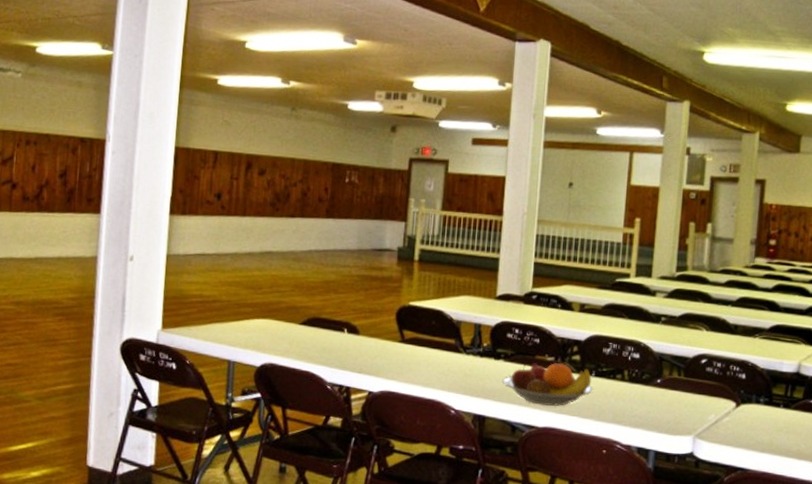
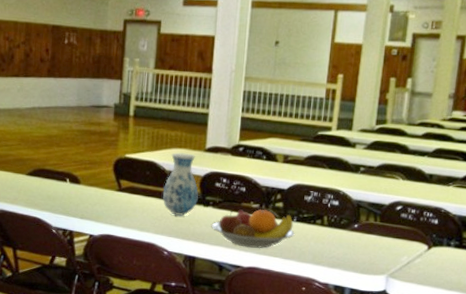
vase: none [449,300,489,370] -> present [162,152,198,216]

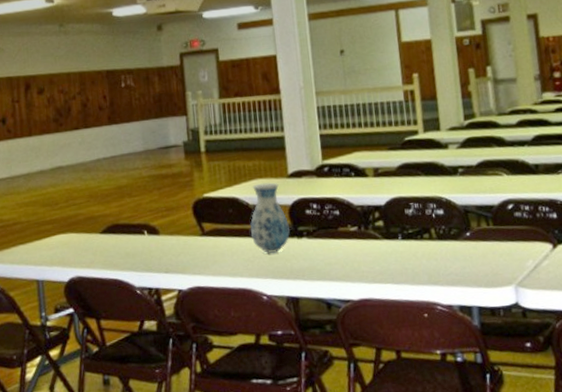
fruit bowl: present [211,209,295,248] -> none [309,231,403,278]

